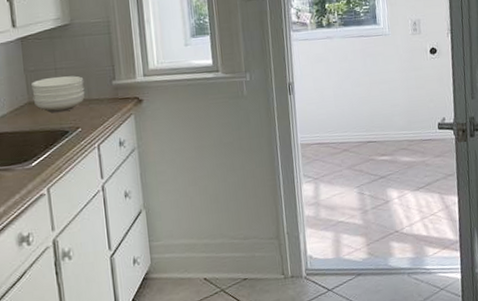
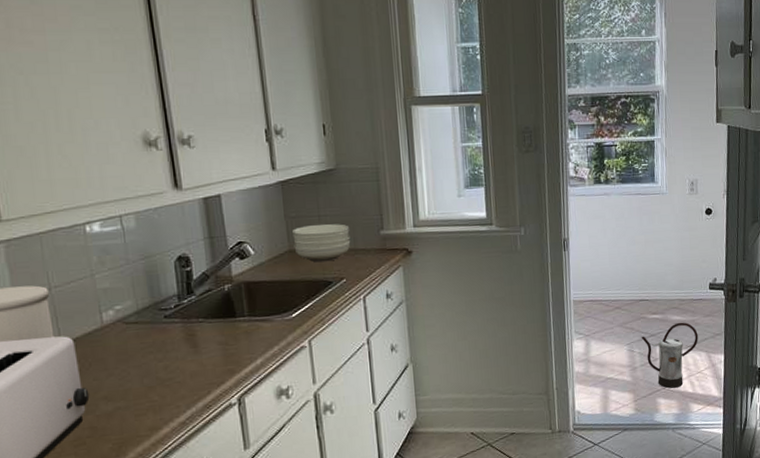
watering can: none [370,163,430,232] -> present [641,322,698,388]

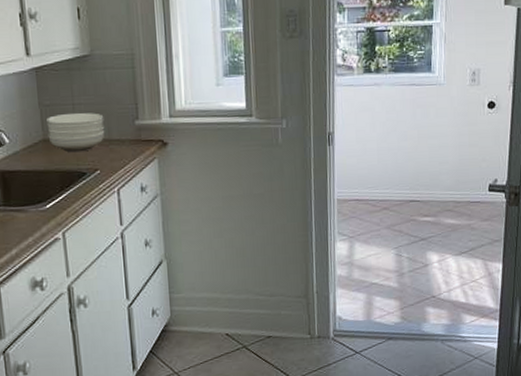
watering can: present [641,322,698,388] -> none [410,226,474,297]

